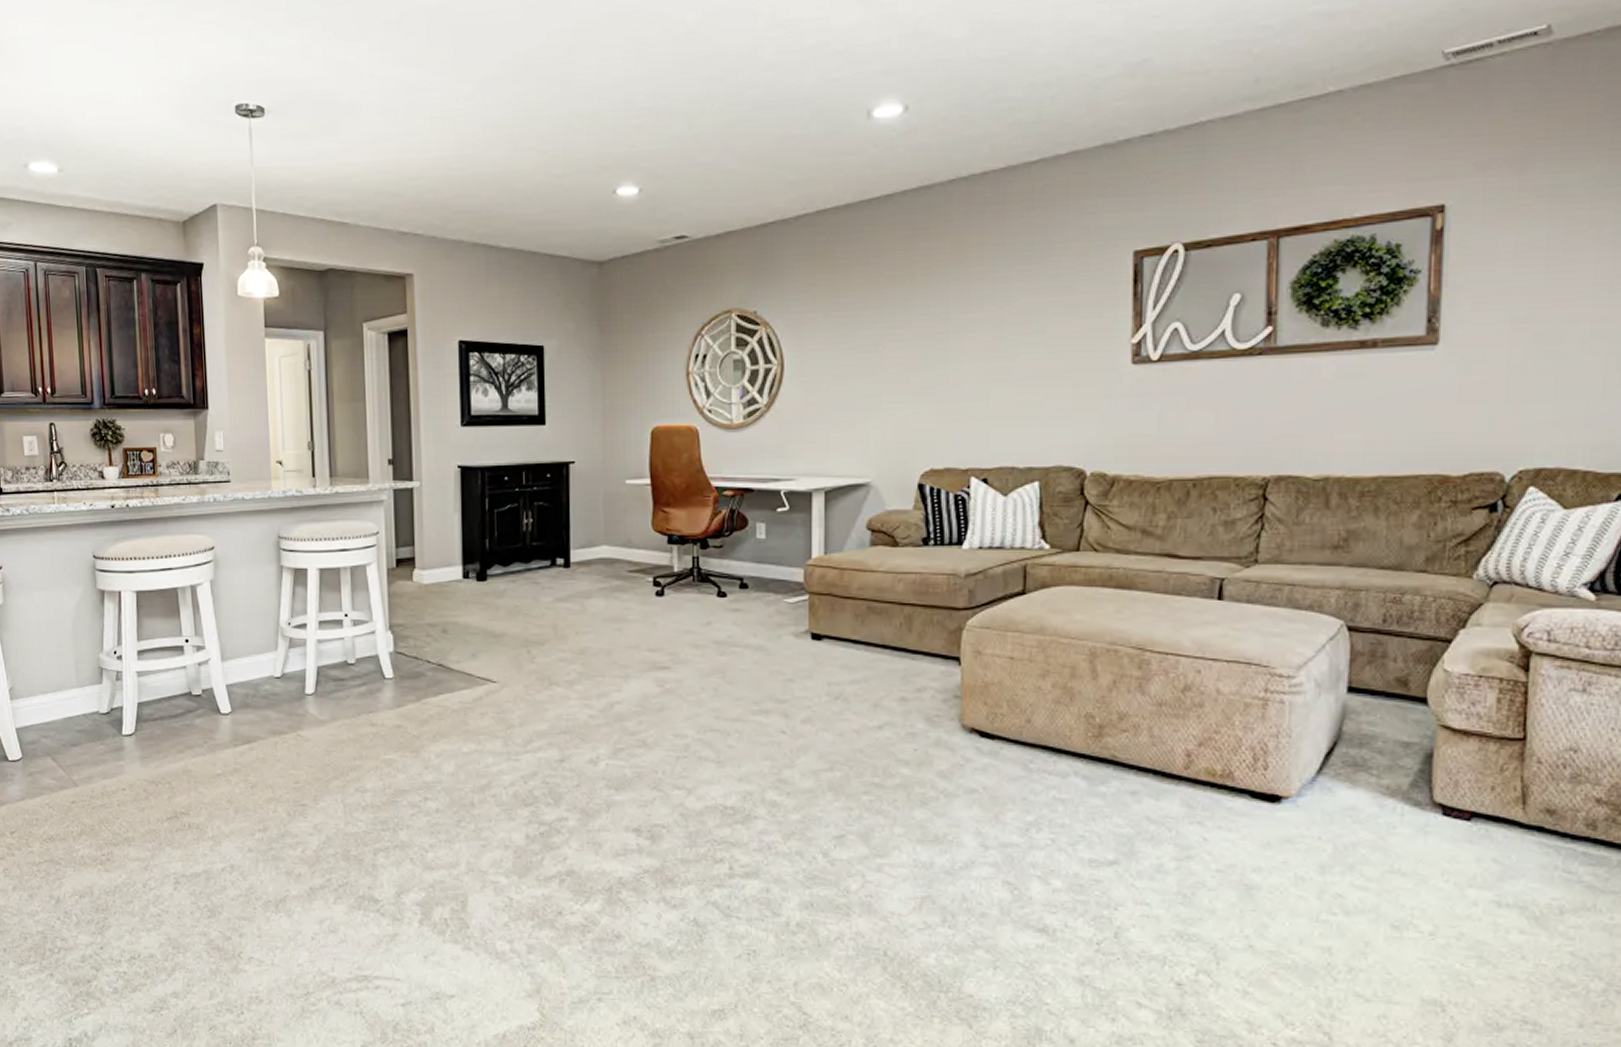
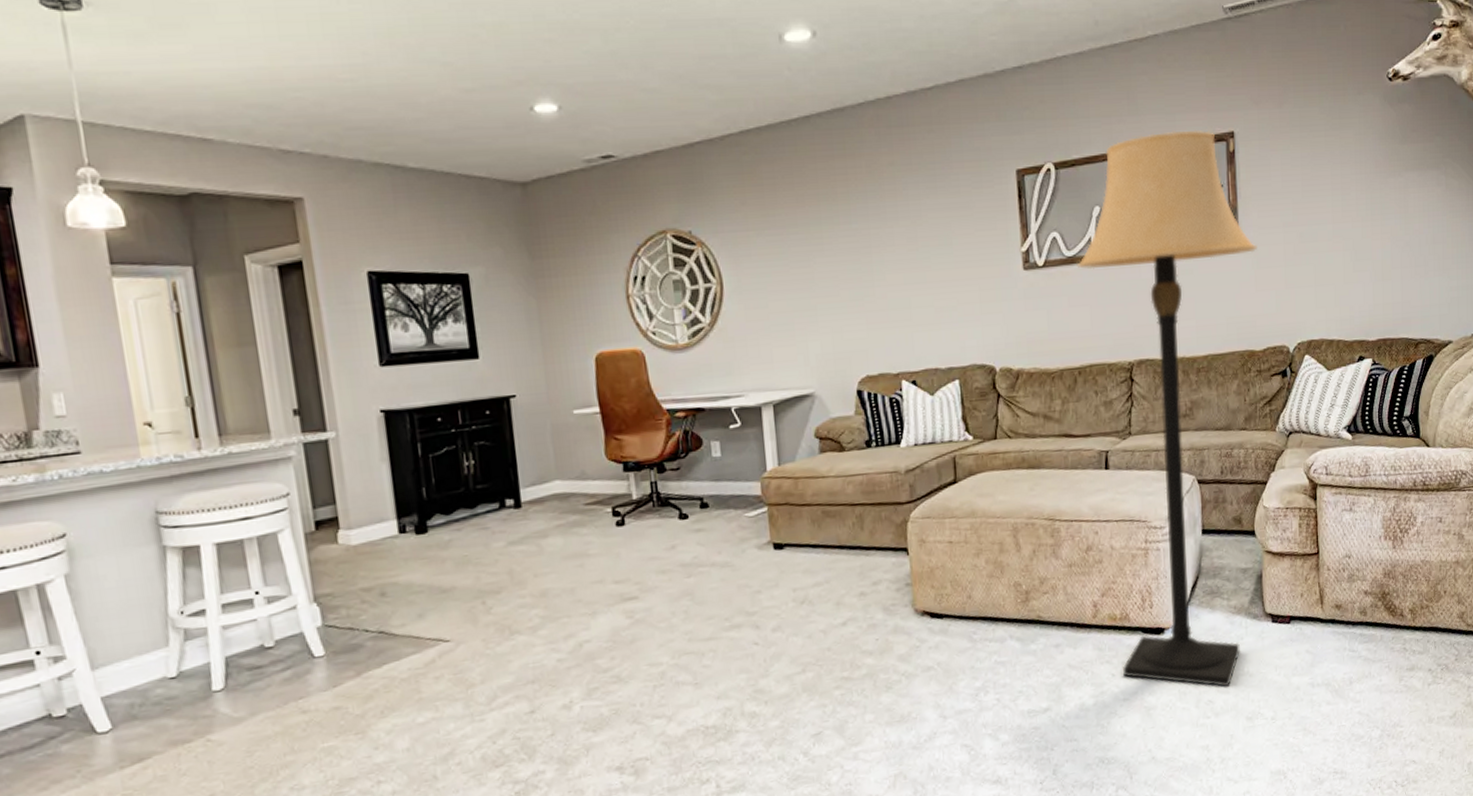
lamp: none [1202,203,1467,883] -> present [1076,130,1257,687]

